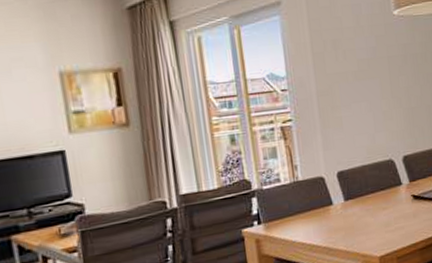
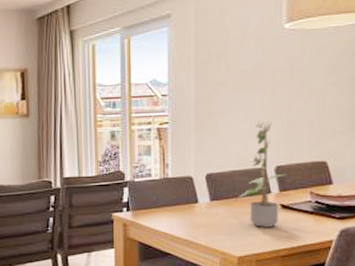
potted plant: none [369,109,414,222] -> present [235,120,287,228]

